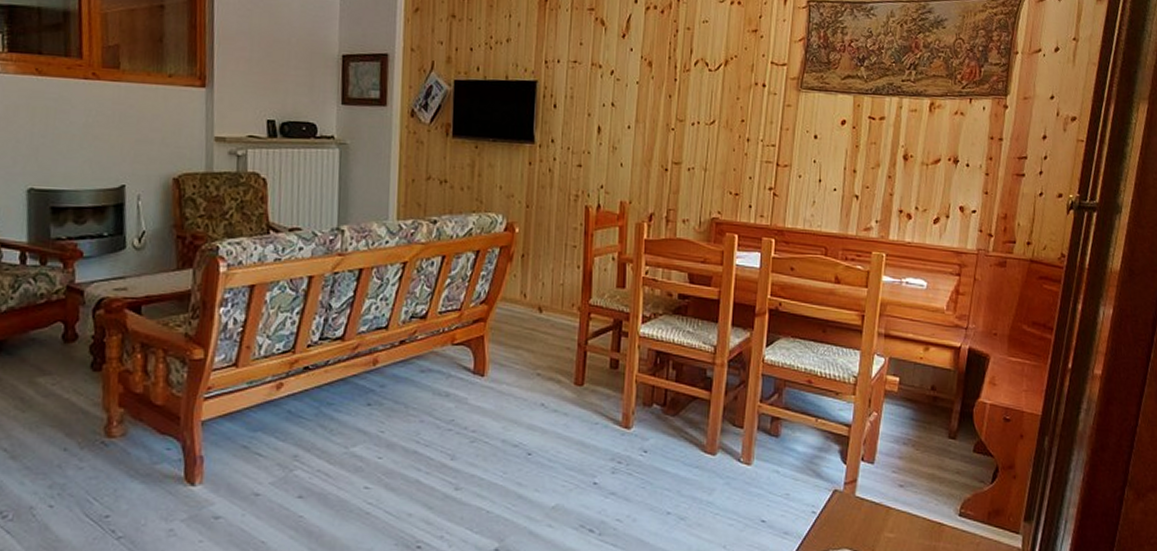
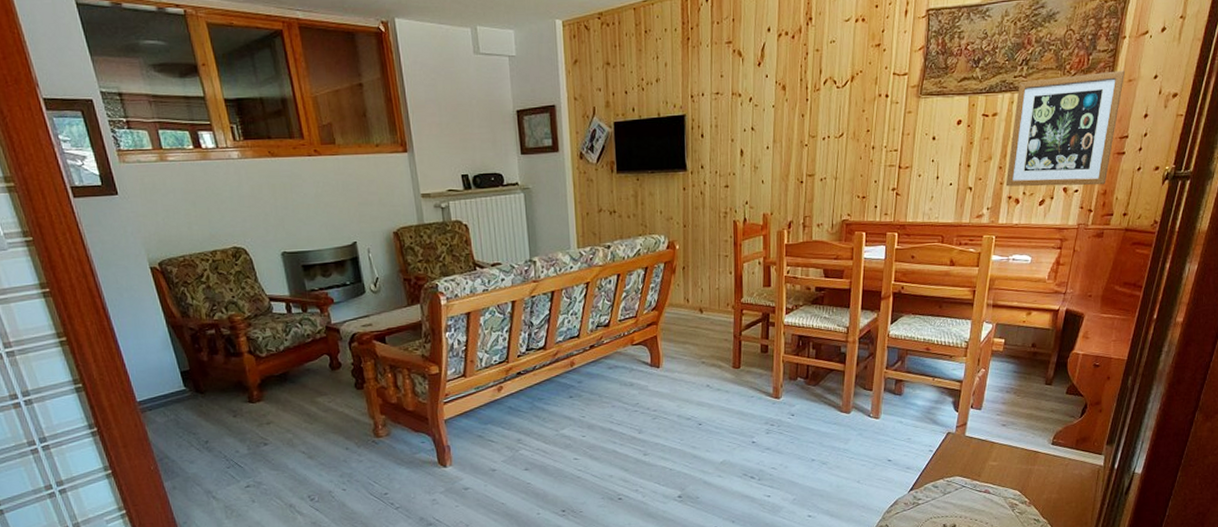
wall art: none [895,86,1019,208] -> present [1005,70,1125,187]

